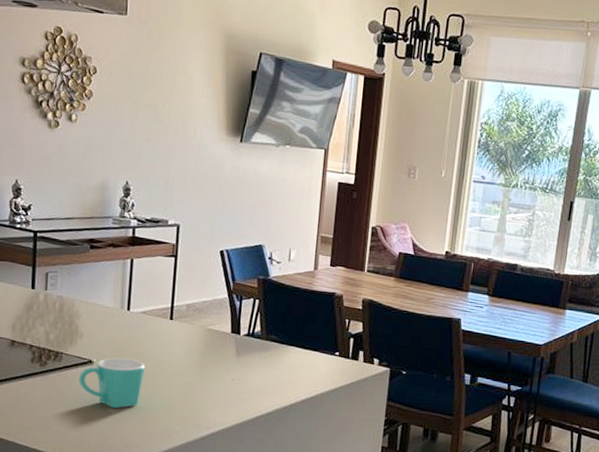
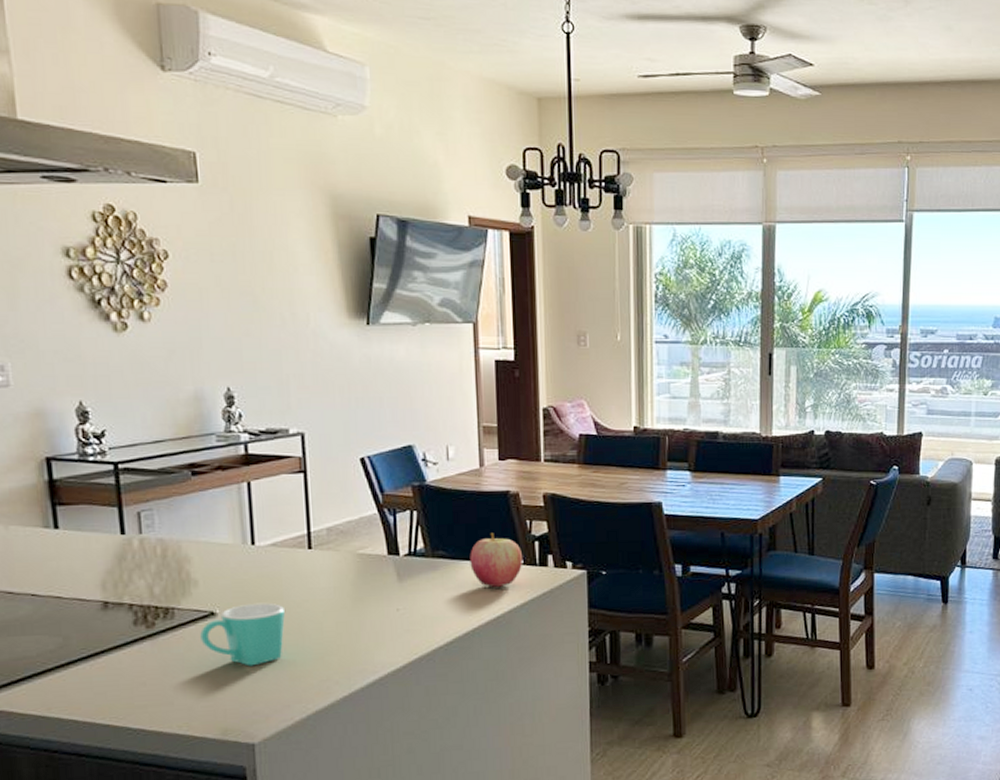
apple: none [295,326,339,372] -> present [470,533,523,587]

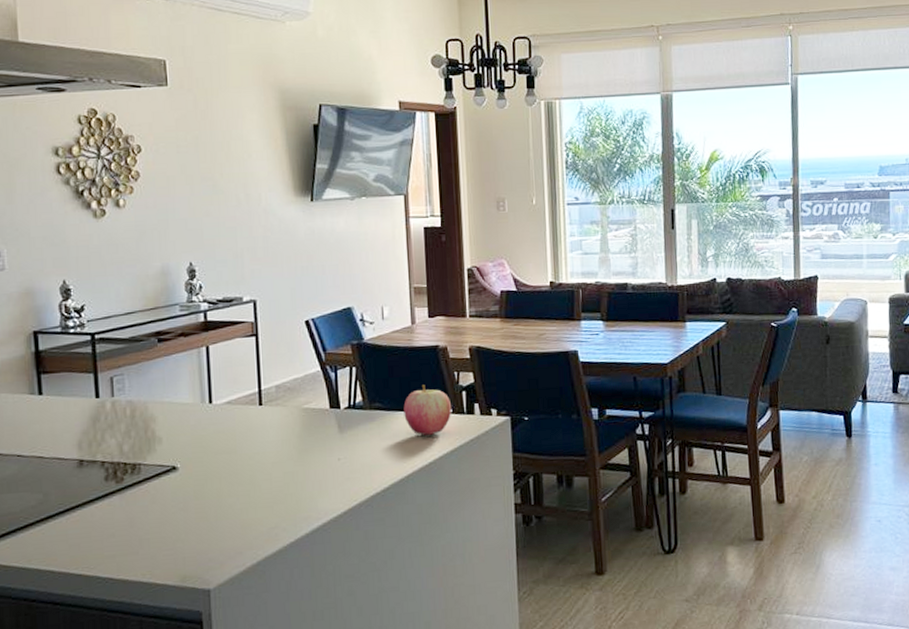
mug: present [200,602,286,667] -> none [163,456,239,516]

